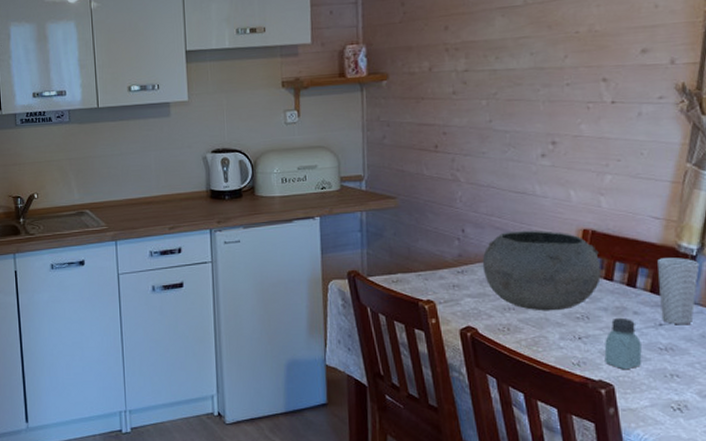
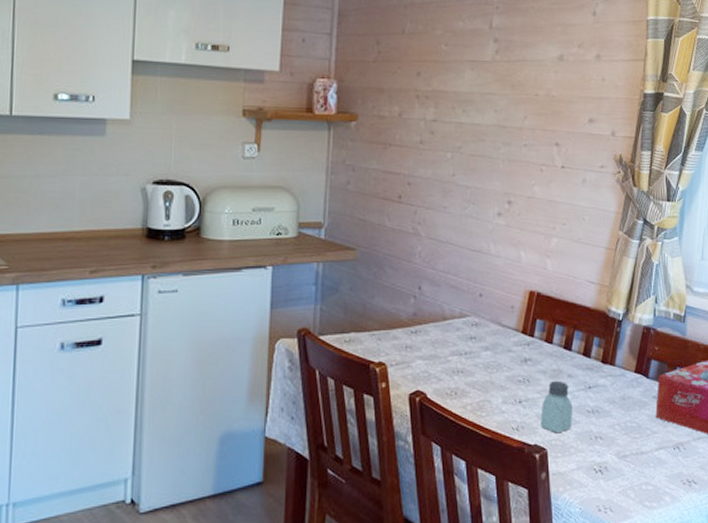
bowl: present [482,230,602,311] -> none [436,290,543,374]
cup: present [657,257,700,325] -> none [591,322,624,388]

